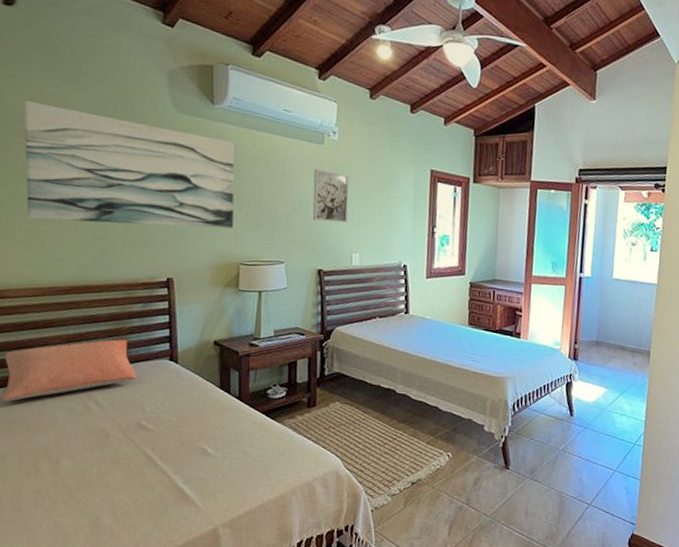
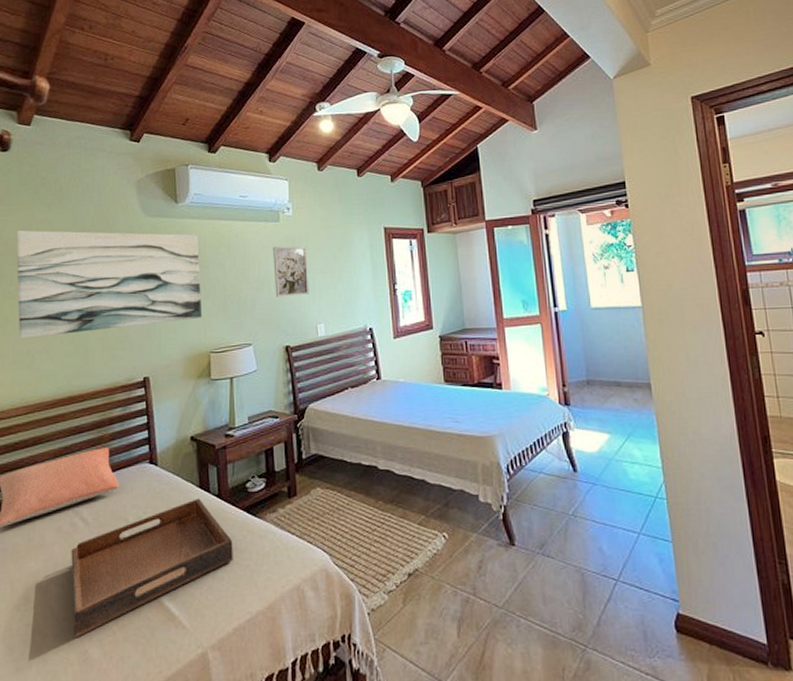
serving tray: none [84,398,250,507] -> present [71,499,233,638]

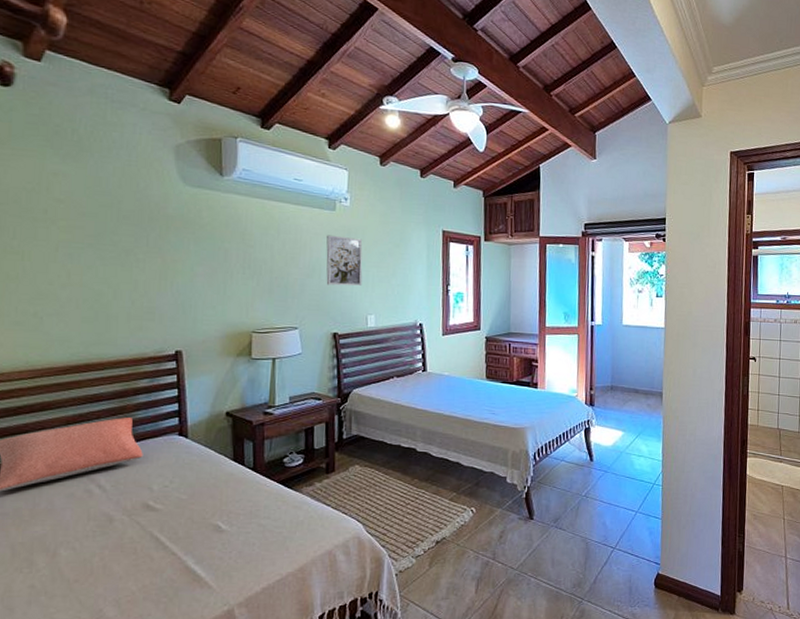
wall art: present [16,230,202,339] -> none [20,180,246,299]
serving tray: present [71,499,233,638] -> none [84,471,266,599]

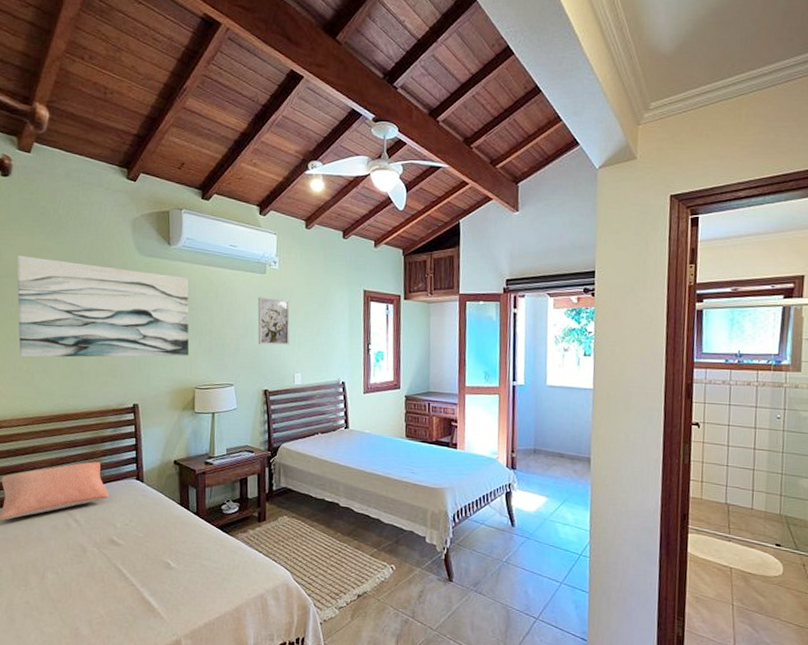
wall art: none [20,180,246,299] -> present [17,256,190,358]

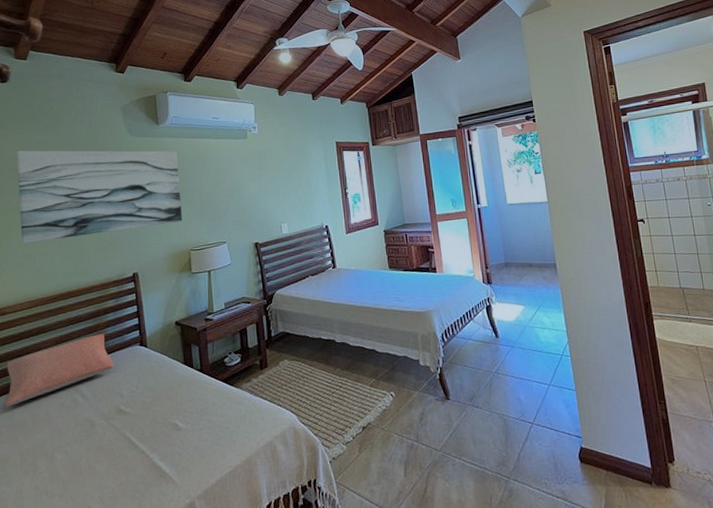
wall art: present [257,297,290,346] -> none [242,159,274,202]

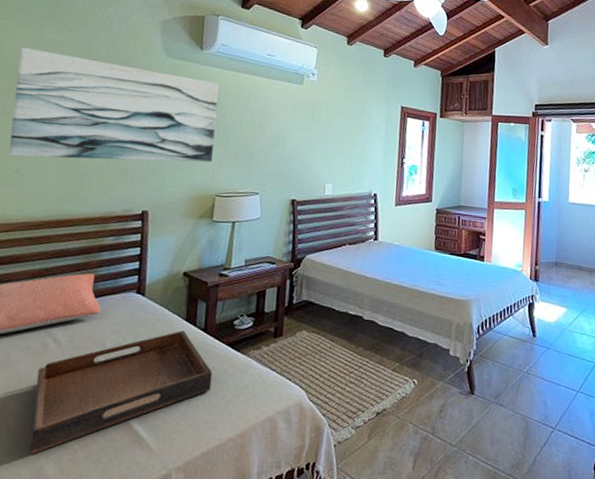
serving tray: none [73,373,215,497] -> present [29,330,213,455]

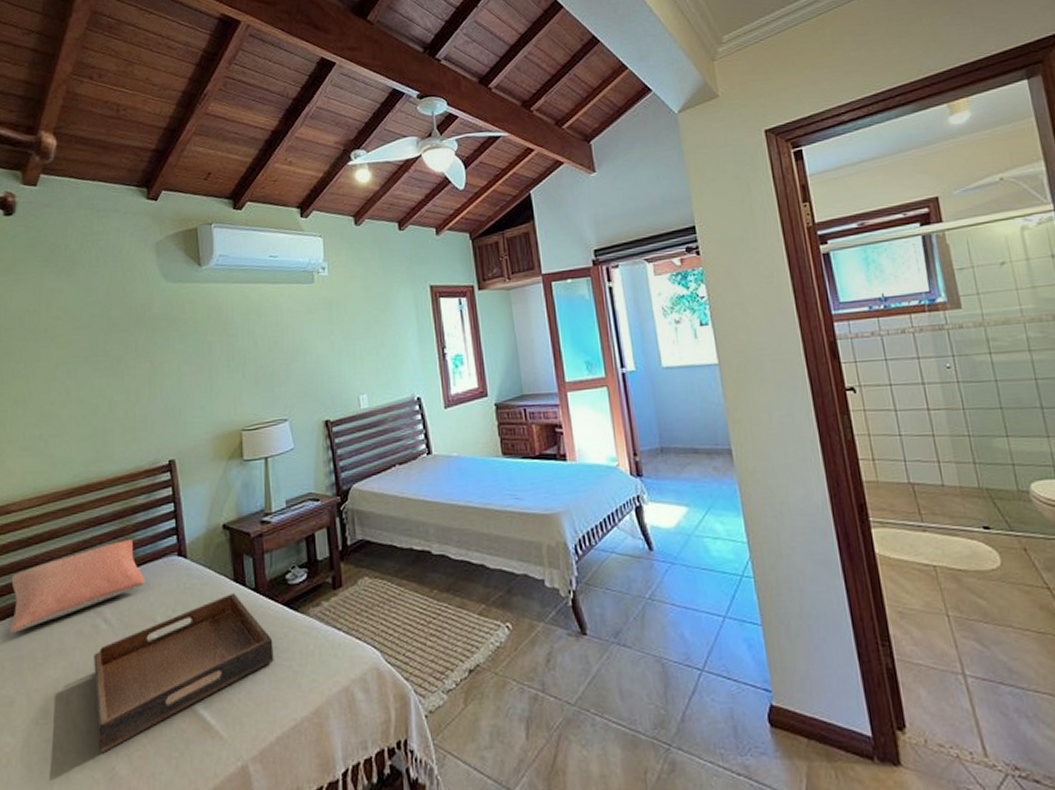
wall art: present [8,47,220,163] -> none [24,299,232,422]

